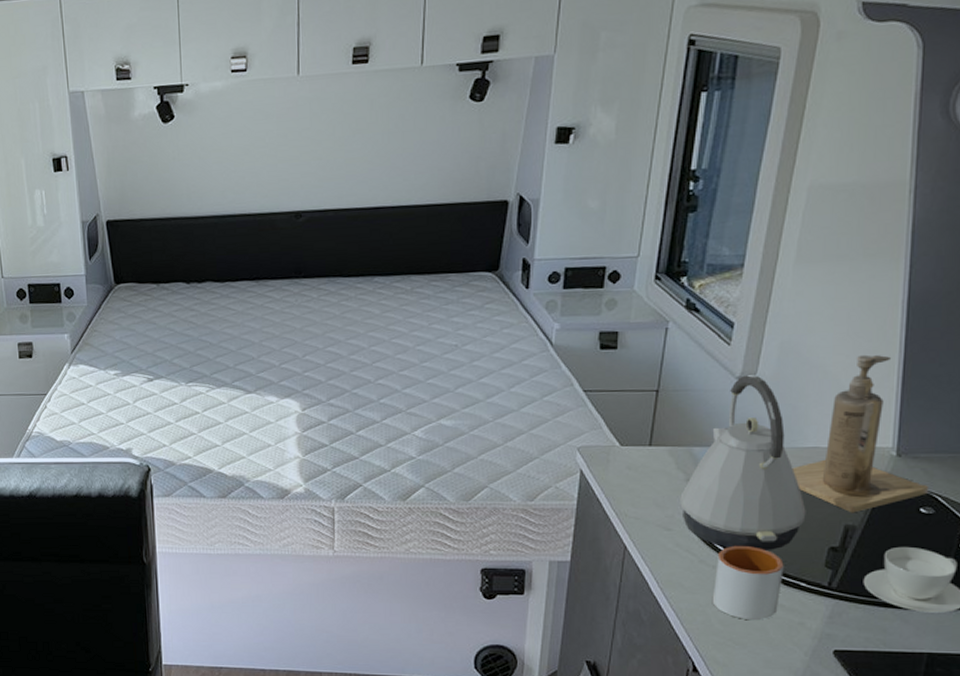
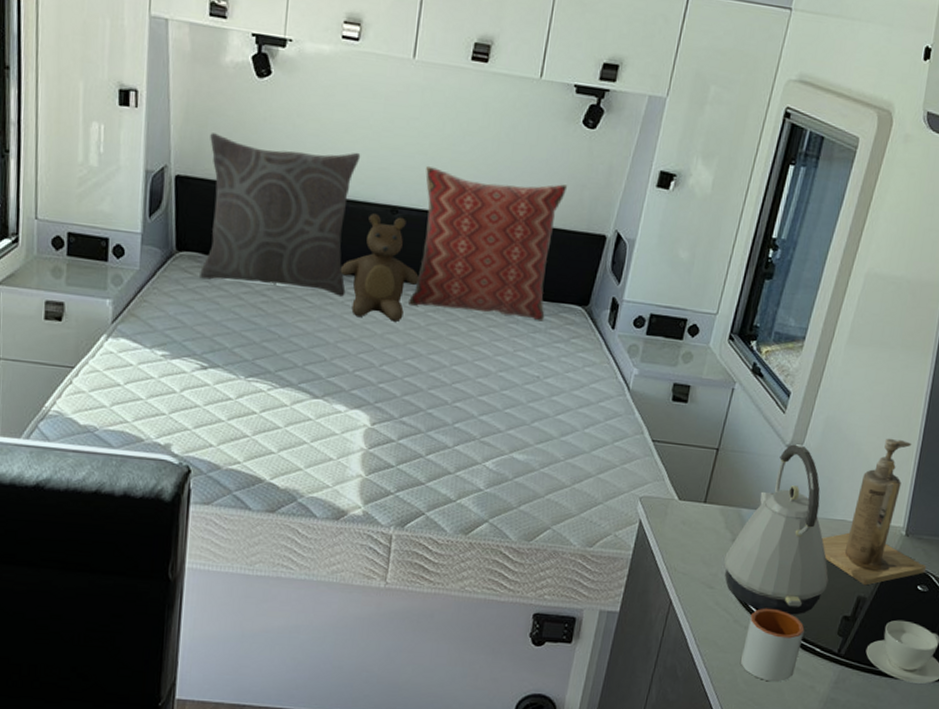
pillow: none [130,170,263,305] -> present [200,133,361,297]
teddy bear: none [256,220,330,317] -> present [340,213,420,322]
pillow: none [322,160,462,298] -> present [409,165,568,322]

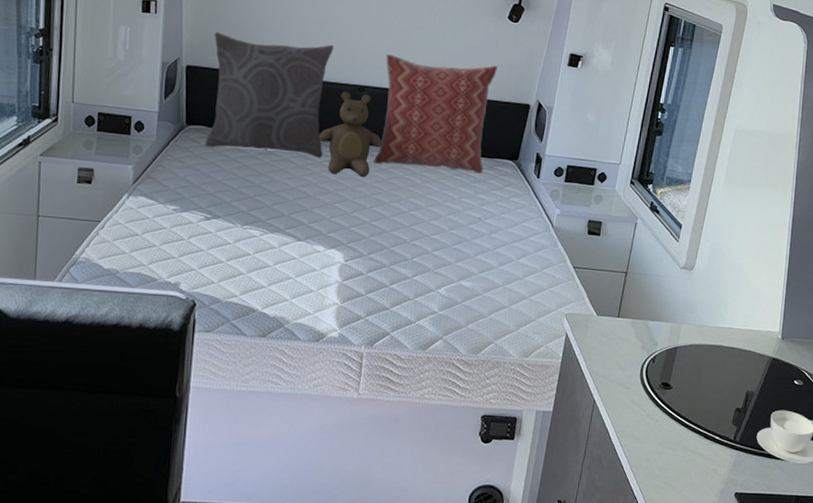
kettle: present [724,444,829,615] -> none [636,267,722,409]
mug: present [740,608,805,683] -> none [654,403,705,467]
soap dispenser: present [821,438,927,586] -> none [714,259,801,382]

